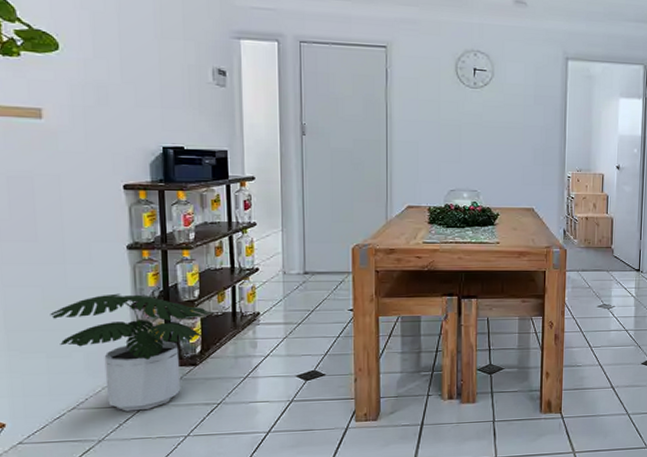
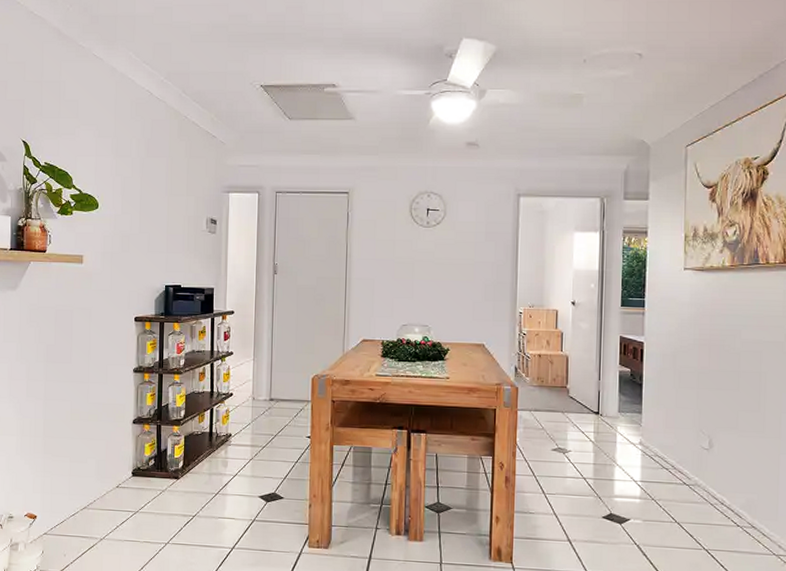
potted plant: present [50,293,214,411] -> none [75,410,195,516]

